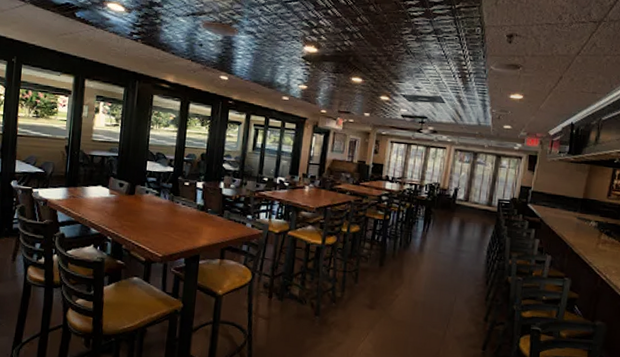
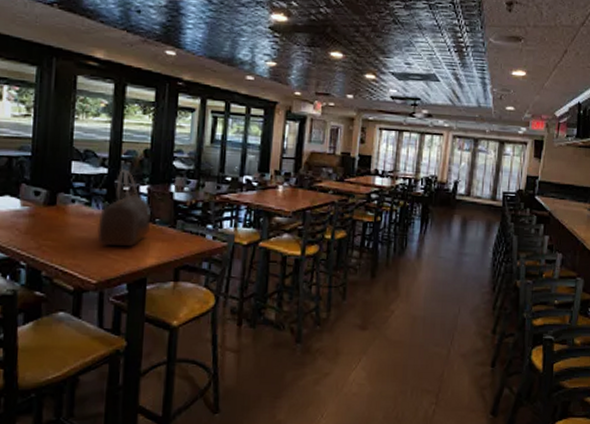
handbag: none [164,168,206,229] -> present [97,169,152,246]

